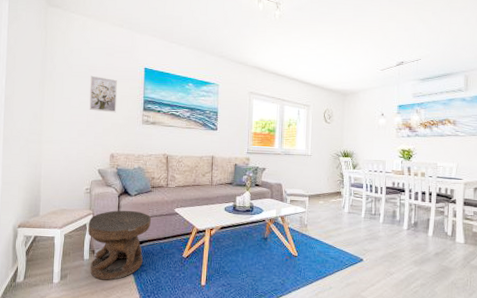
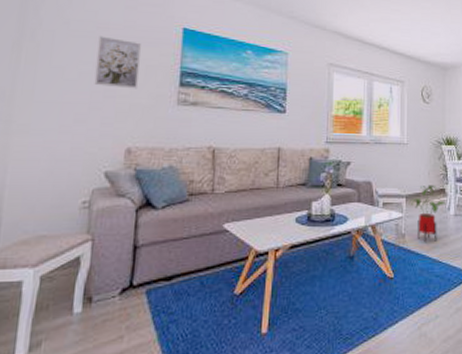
side table: present [88,210,152,281] -> none [82,230,188,344]
house plant: none [310,188,342,233] -> present [408,184,446,243]

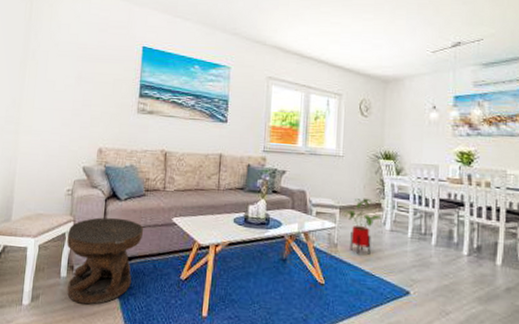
side table: none [82,230,188,344] -> present [67,217,144,305]
wall art: present [94,35,141,89] -> none [76,54,110,99]

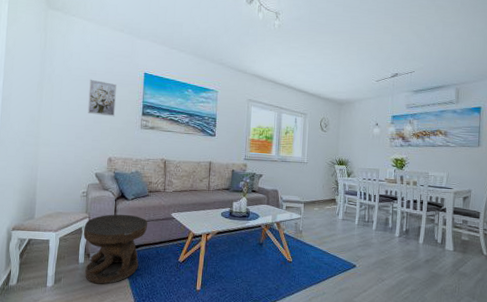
wall art: none [76,54,110,99] -> present [87,79,117,117]
house plant: present [342,198,382,255] -> none [306,195,336,239]

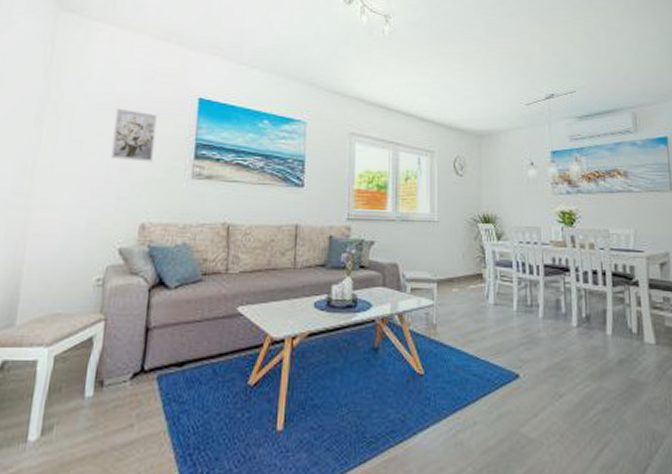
side table: present [83,214,148,285] -> none [94,311,201,431]

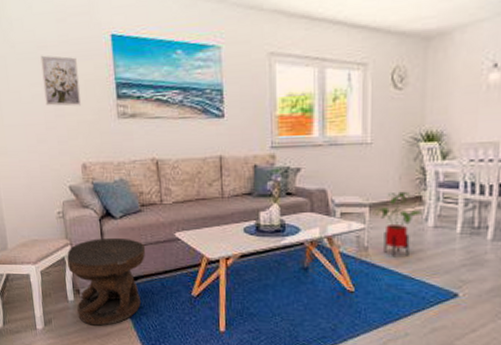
side table: none [94,311,201,431] -> present [67,237,146,326]
house plant: none [440,268,484,336] -> present [372,191,423,258]

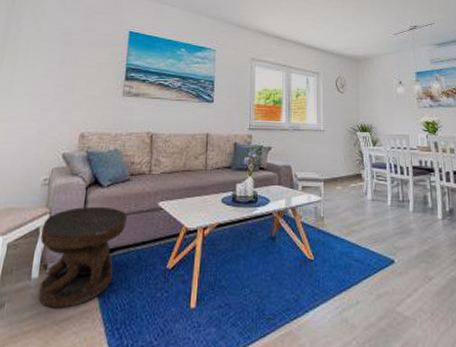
wall art: present [40,55,82,106] -> none [58,39,96,83]
house plant: present [372,191,423,258] -> none [326,169,363,227]

